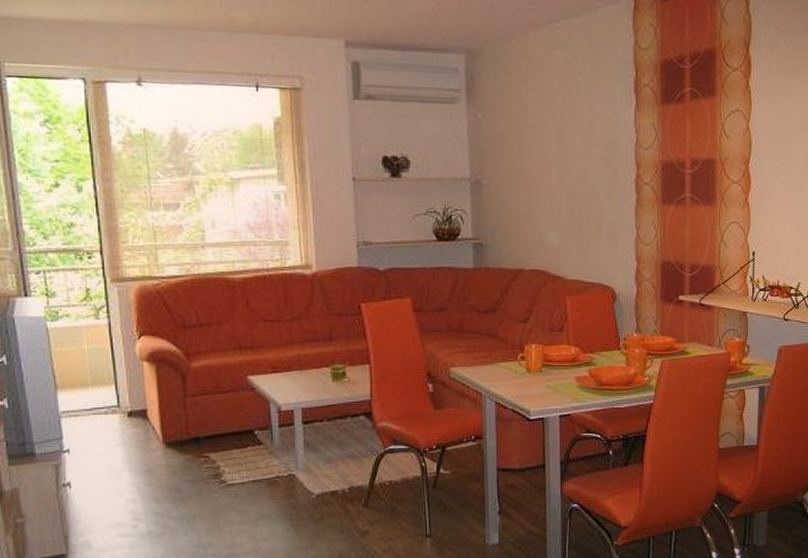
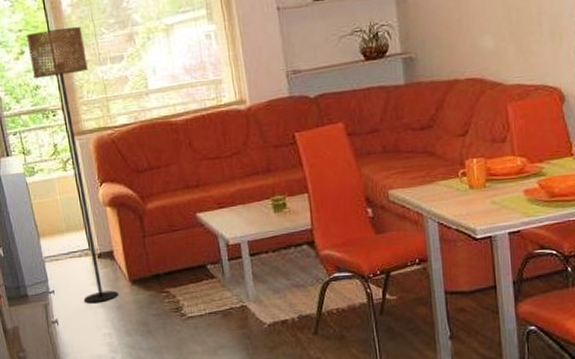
floor lamp: none [64,165,149,466] -> present [26,27,119,304]

